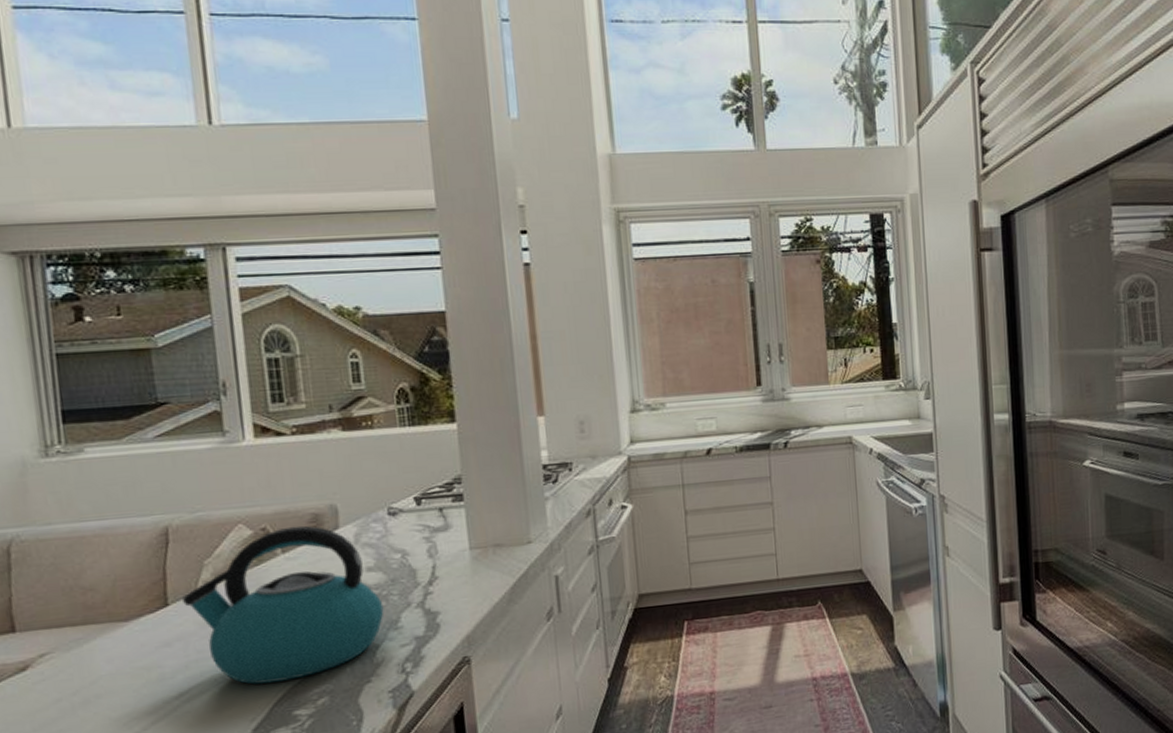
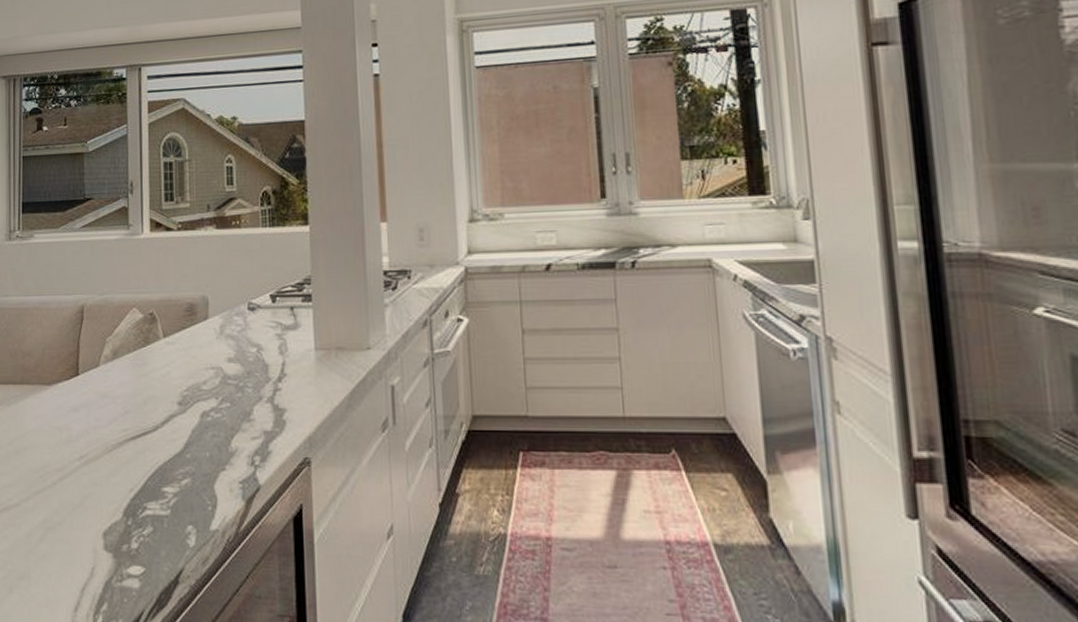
kettle: present [181,525,384,685] -> none [88,313,240,457]

